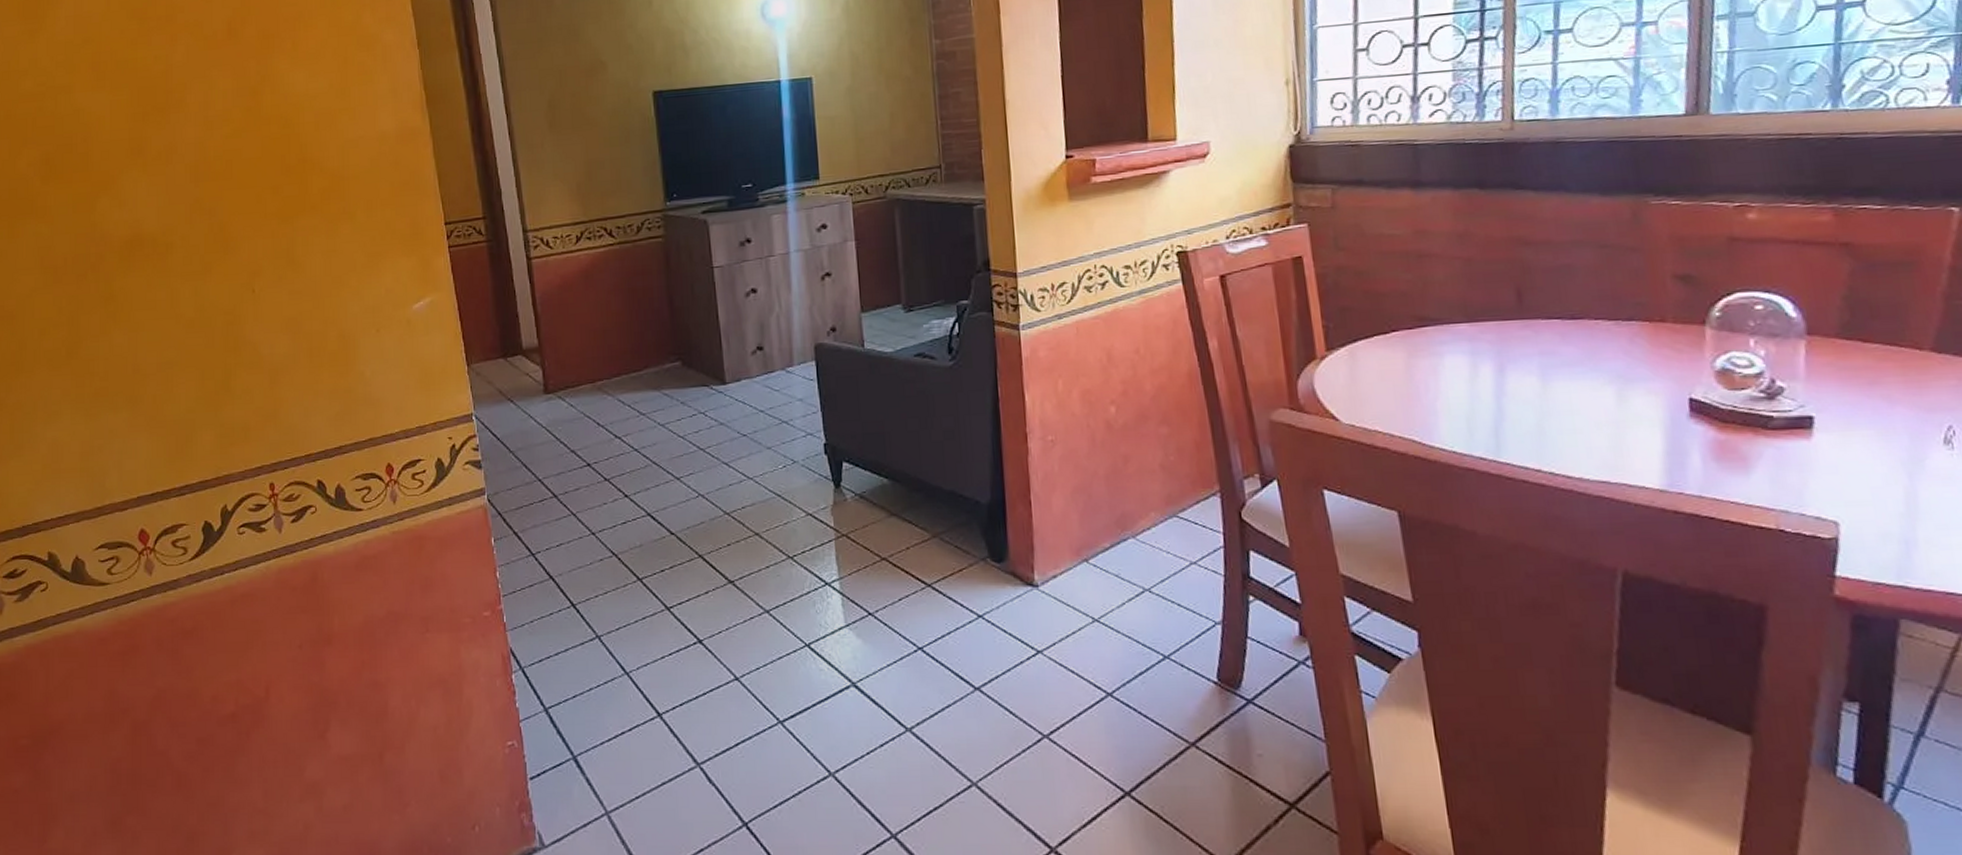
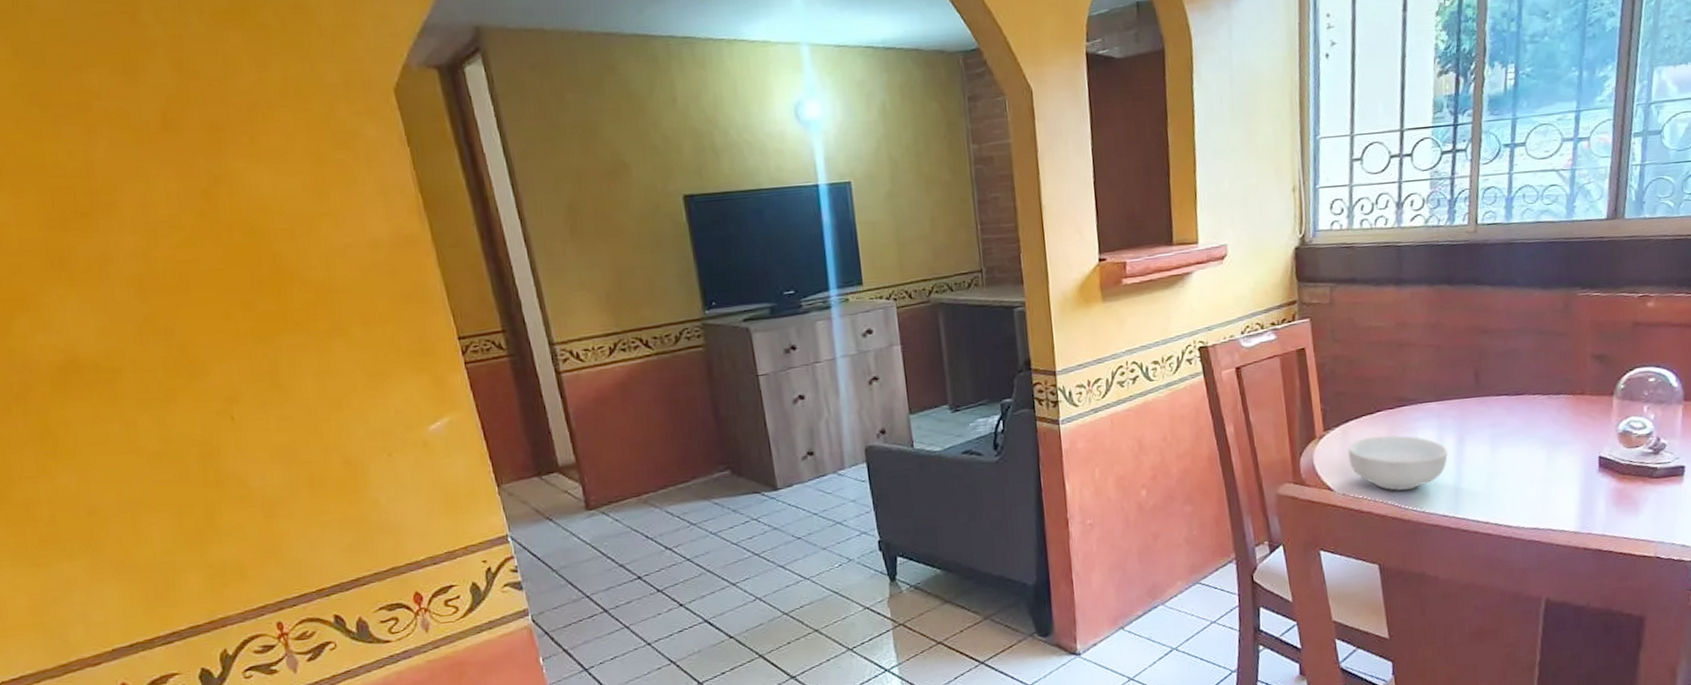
cereal bowl: none [1356,359,1484,425] -> present [1347,435,1448,491]

